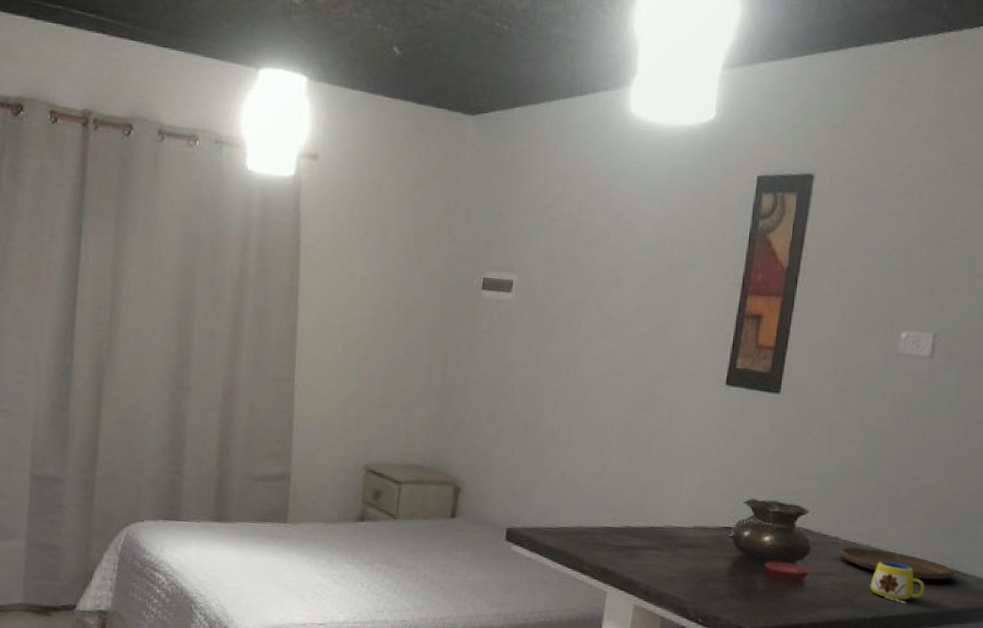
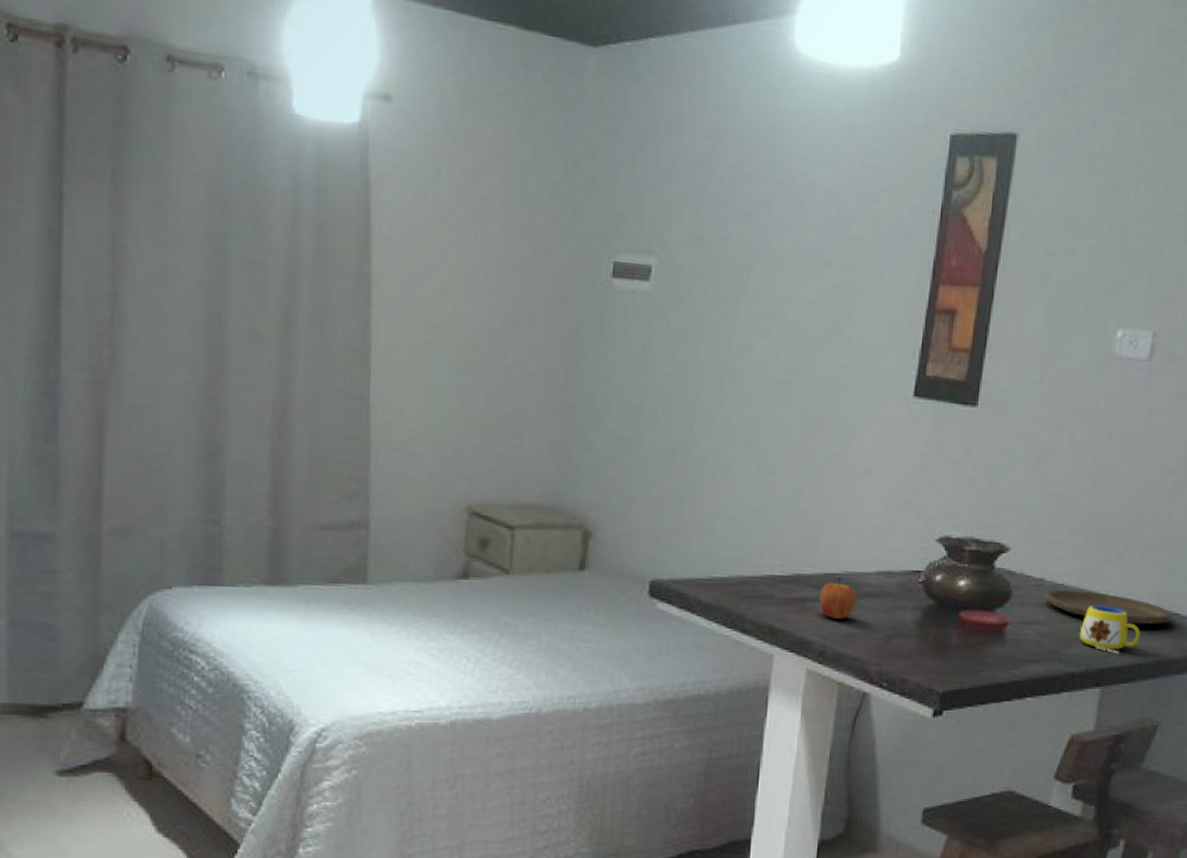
apple: none [645,531,677,565] -> present [818,578,857,619]

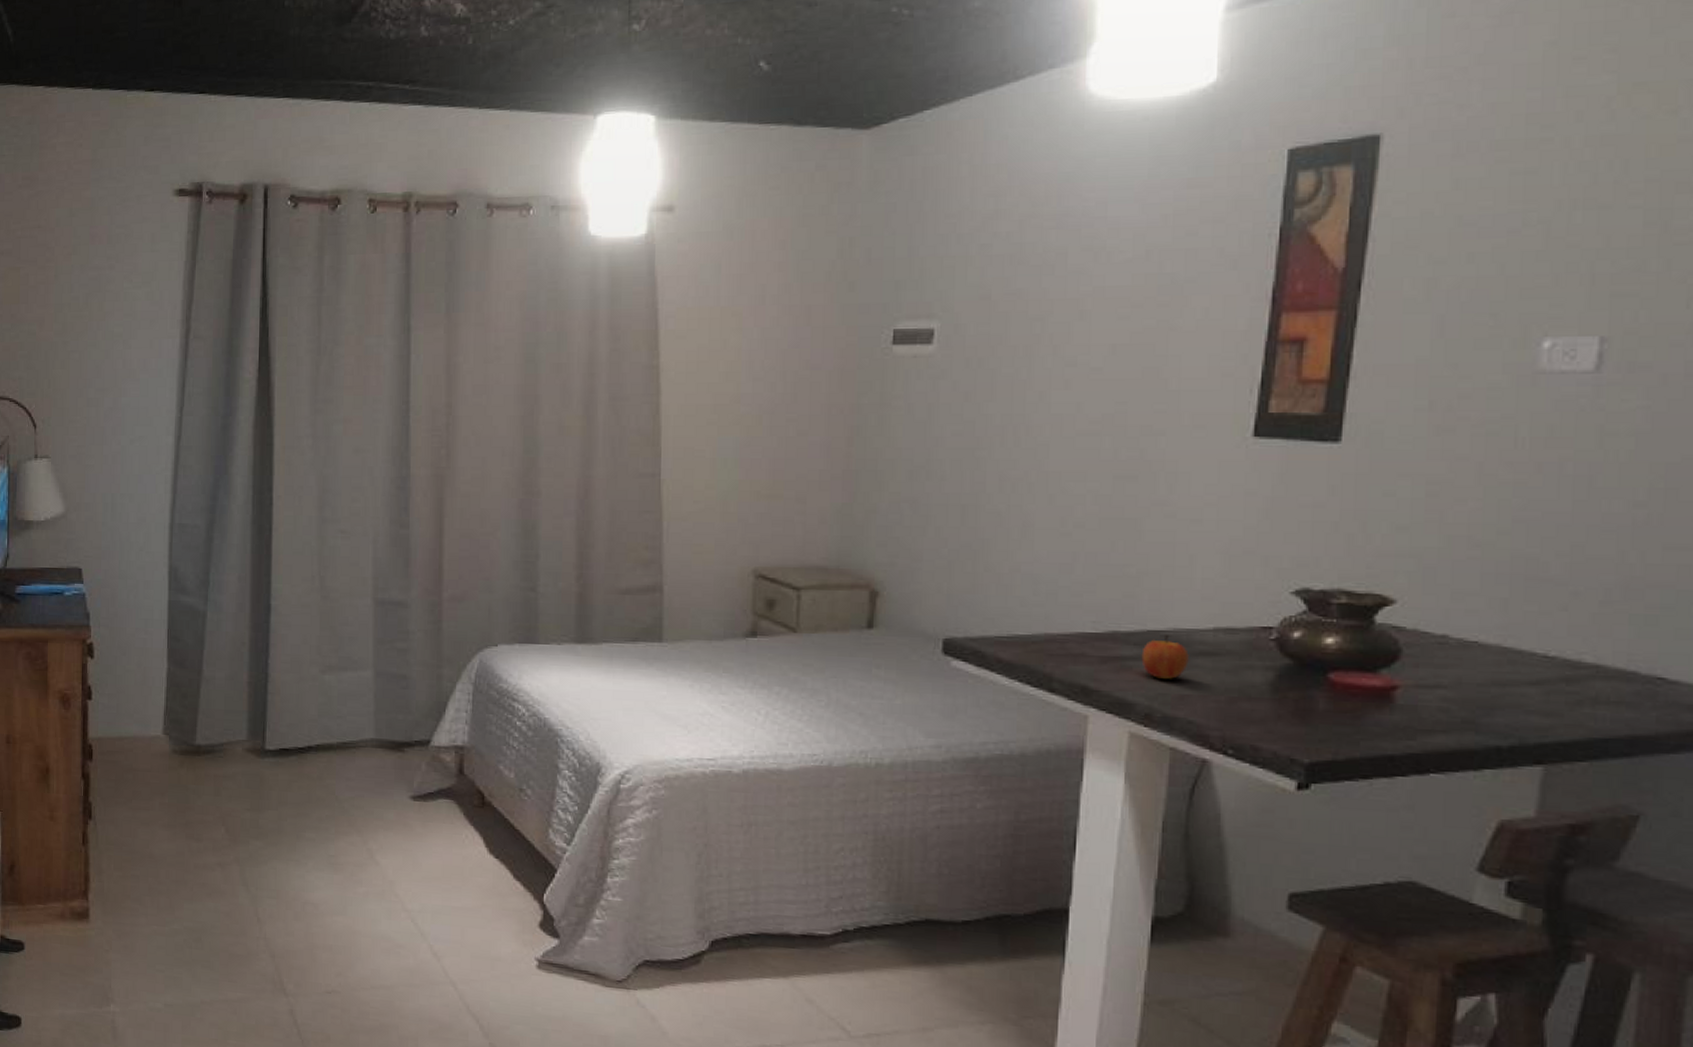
plate: present [1045,589,1173,625] -> none [1450,647,1655,691]
mug: present [1079,605,1140,654] -> none [1505,666,1603,726]

